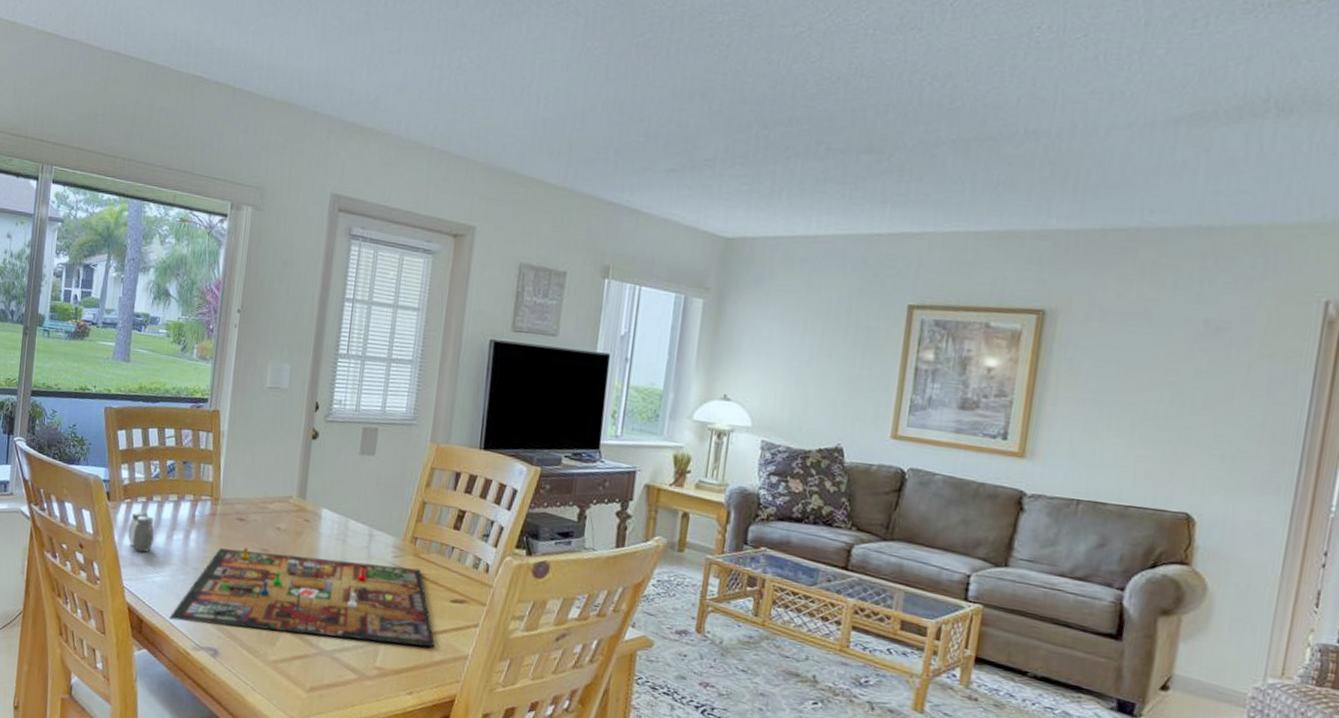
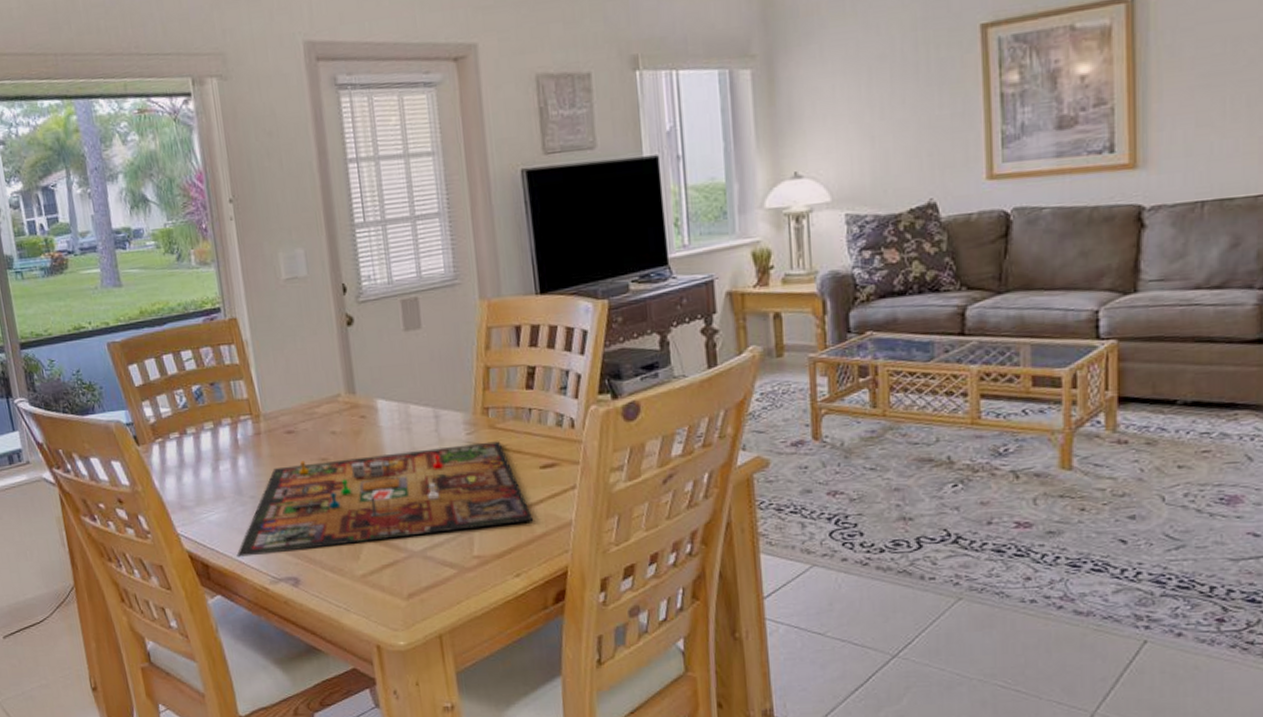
salt and pepper shaker: present [128,511,154,553] -> none [167,448,199,493]

